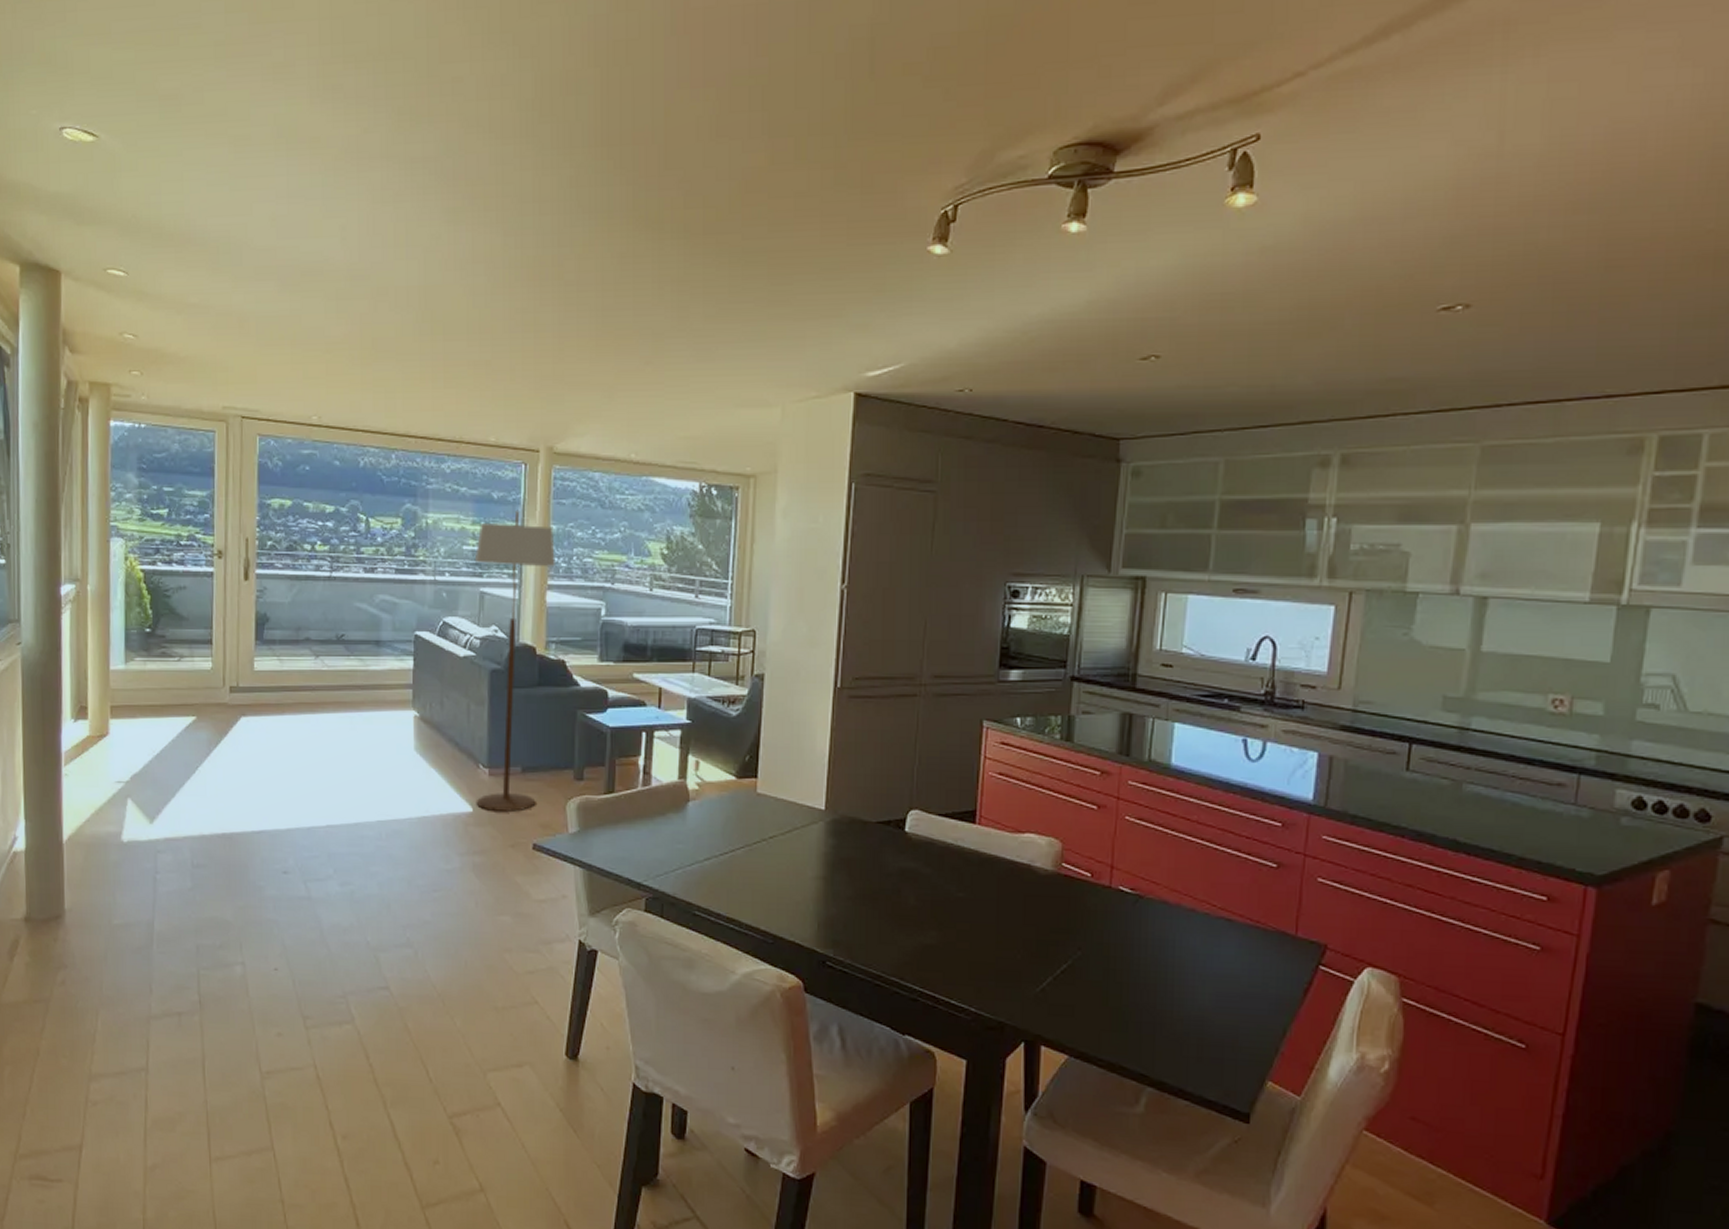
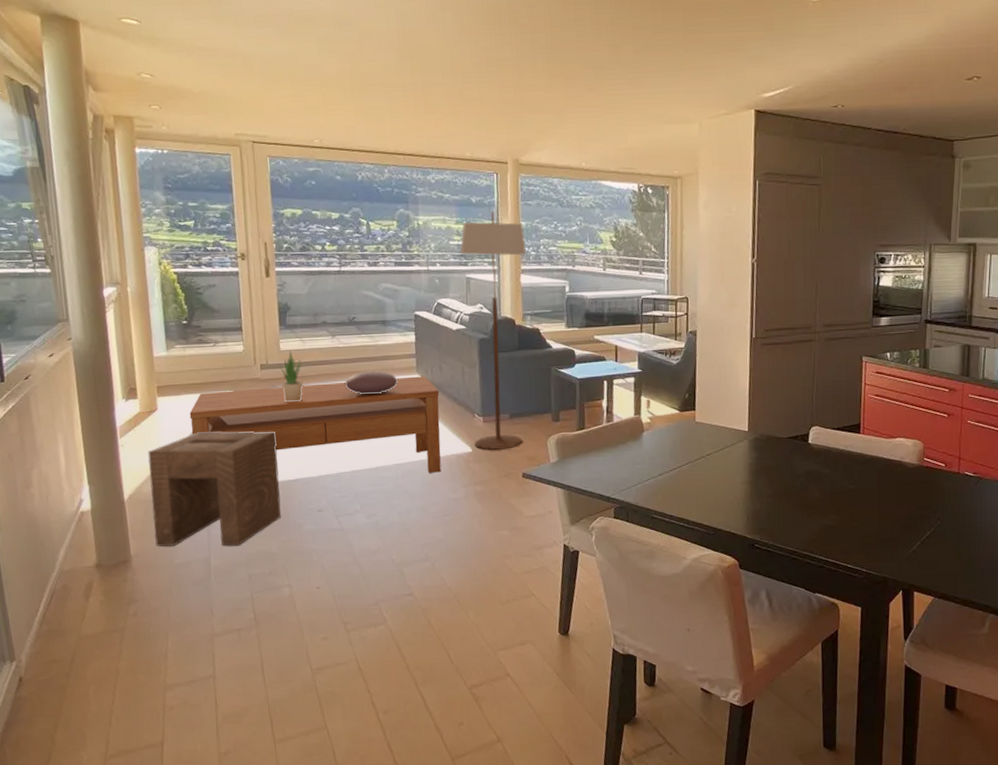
stool: none [92,763,241,909] -> present [147,431,281,548]
coffee table: none [144,712,438,836] -> present [189,376,441,473]
potted plant: none [252,672,278,736] -> present [280,351,304,403]
decorative bowl: none [326,702,389,732] -> present [344,370,398,395]

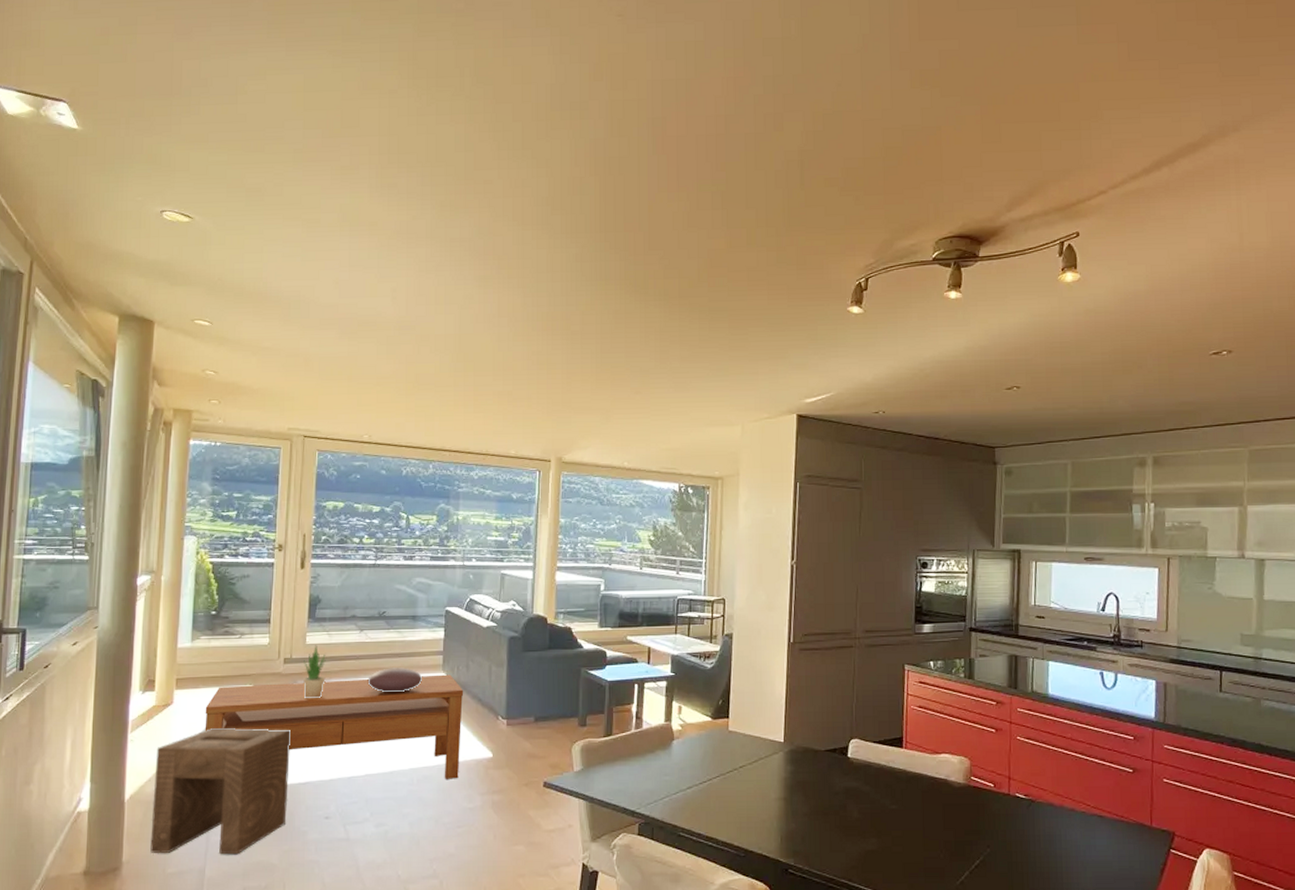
floor lamp: present [460,210,526,450] -> none [495,507,563,755]

